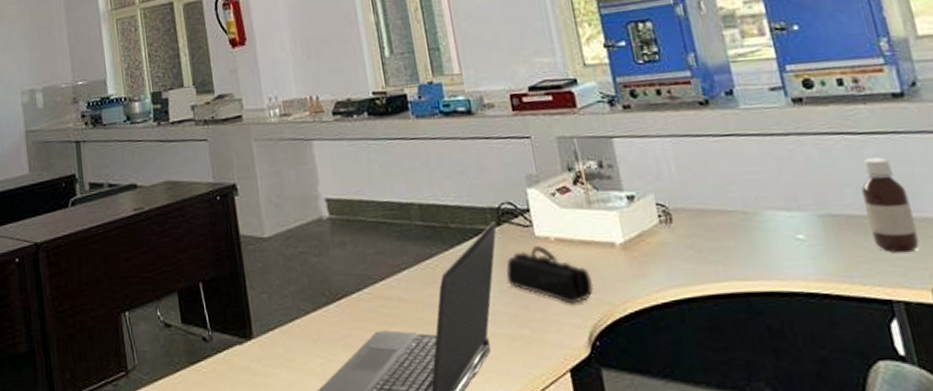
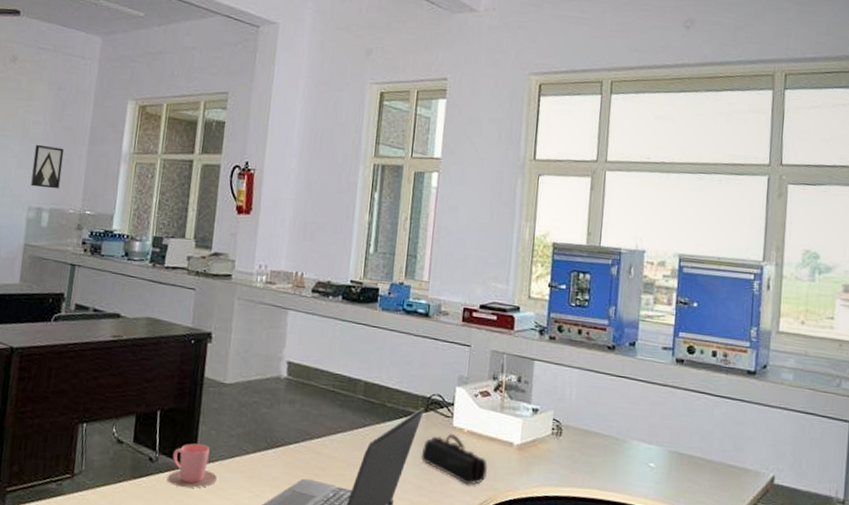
wall art: none [14,22,47,69] -> present [30,144,64,189]
cup: none [226,312,281,365] -> present [166,443,217,488]
bottle: present [861,157,920,253] -> none [702,415,736,491]

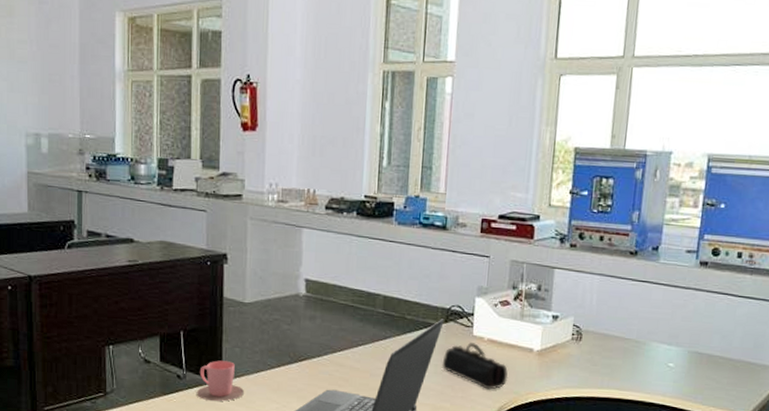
wall art: present [30,144,64,189] -> none [24,65,55,113]

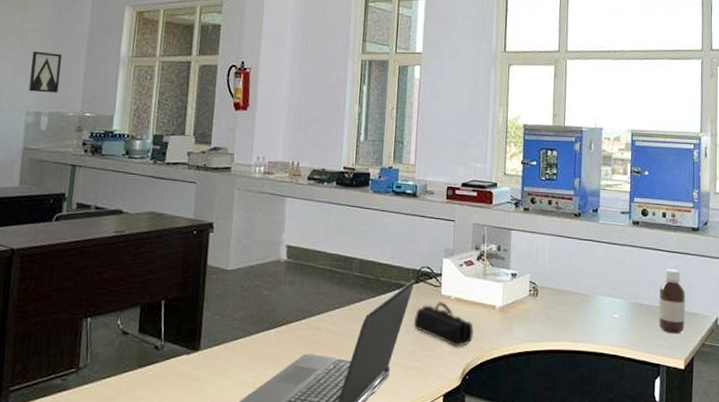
wall art: none [24,65,55,113] -> present [28,51,63,94]
cup: present [196,360,244,401] -> none [172,329,222,372]
bottle: none [721,315,757,387] -> present [658,268,685,334]

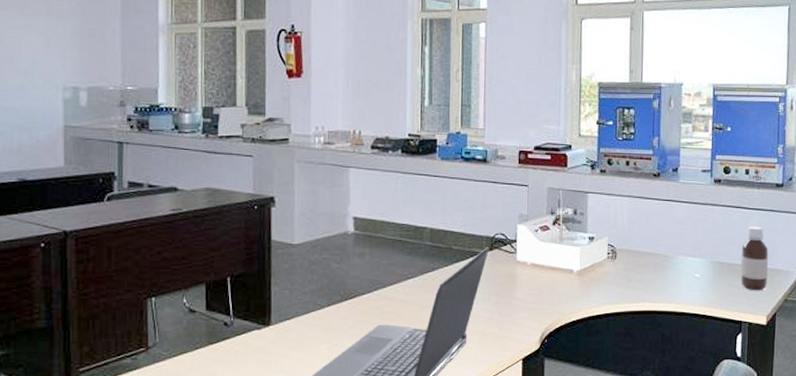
wall art: present [28,51,63,94] -> none [62,21,95,67]
pencil case: present [413,302,474,347] -> none [489,268,552,312]

